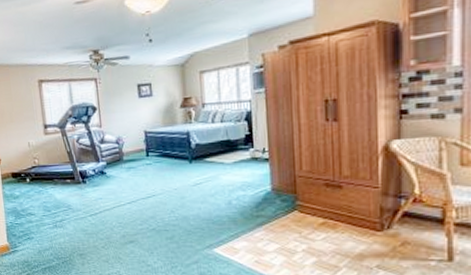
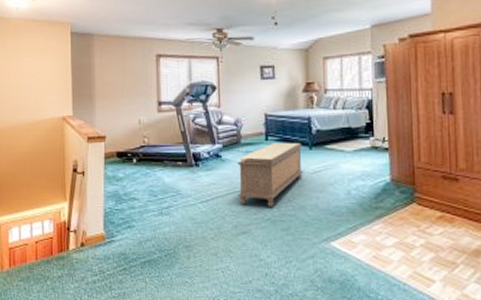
bench: none [121,157,184,218] -> present [237,142,303,207]

